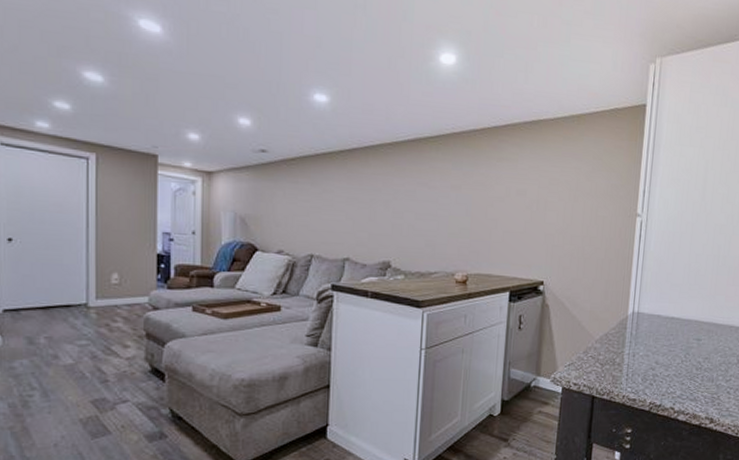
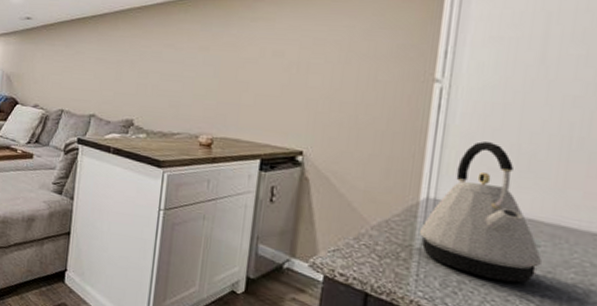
kettle: none [628,263,702,369] -> present [420,141,542,283]

